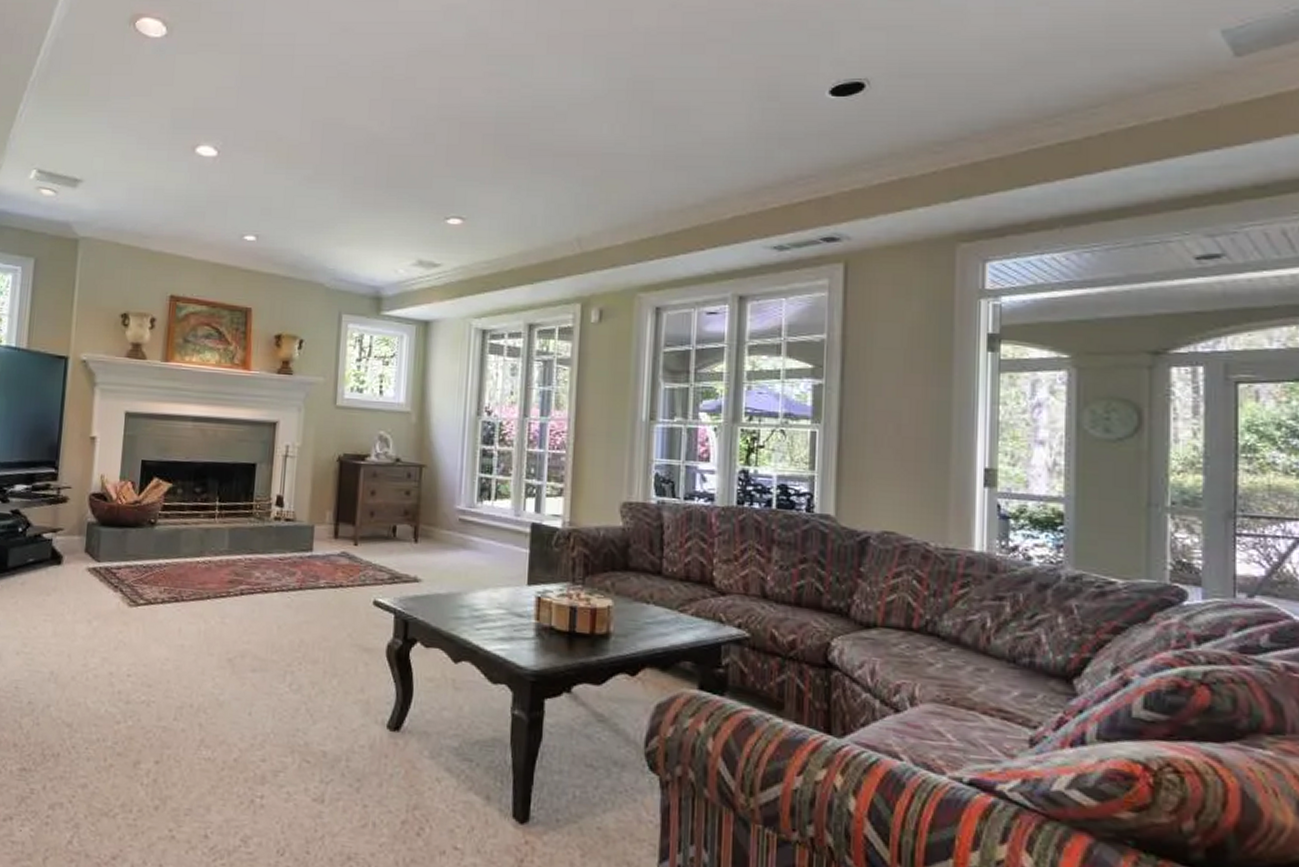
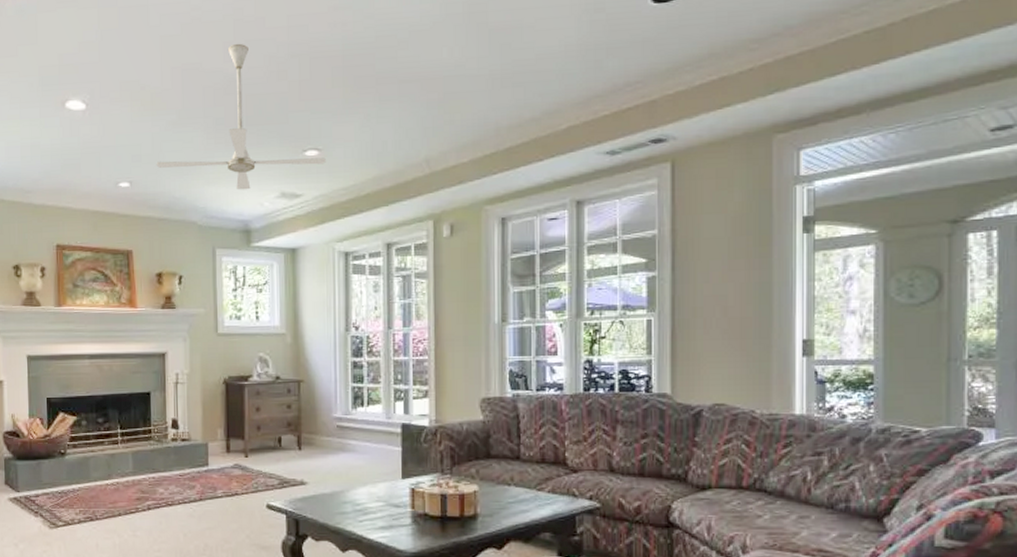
ceiling fan: none [286,101,469,255] -> present [156,43,326,190]

